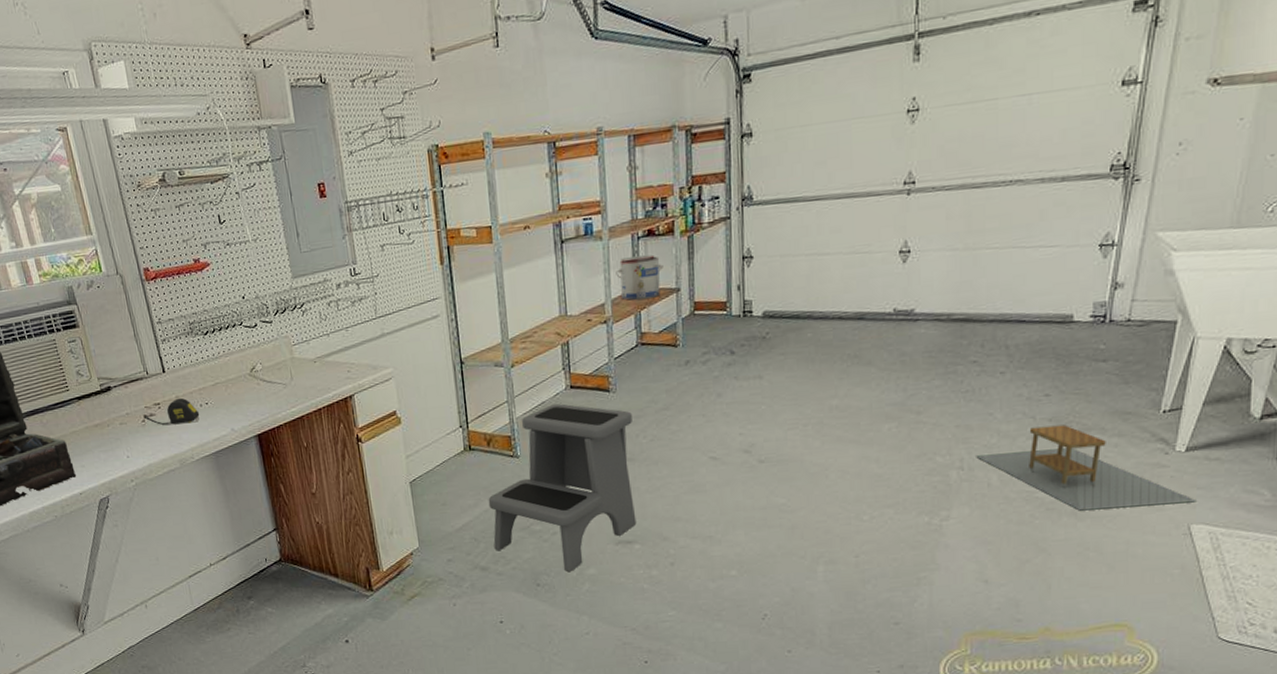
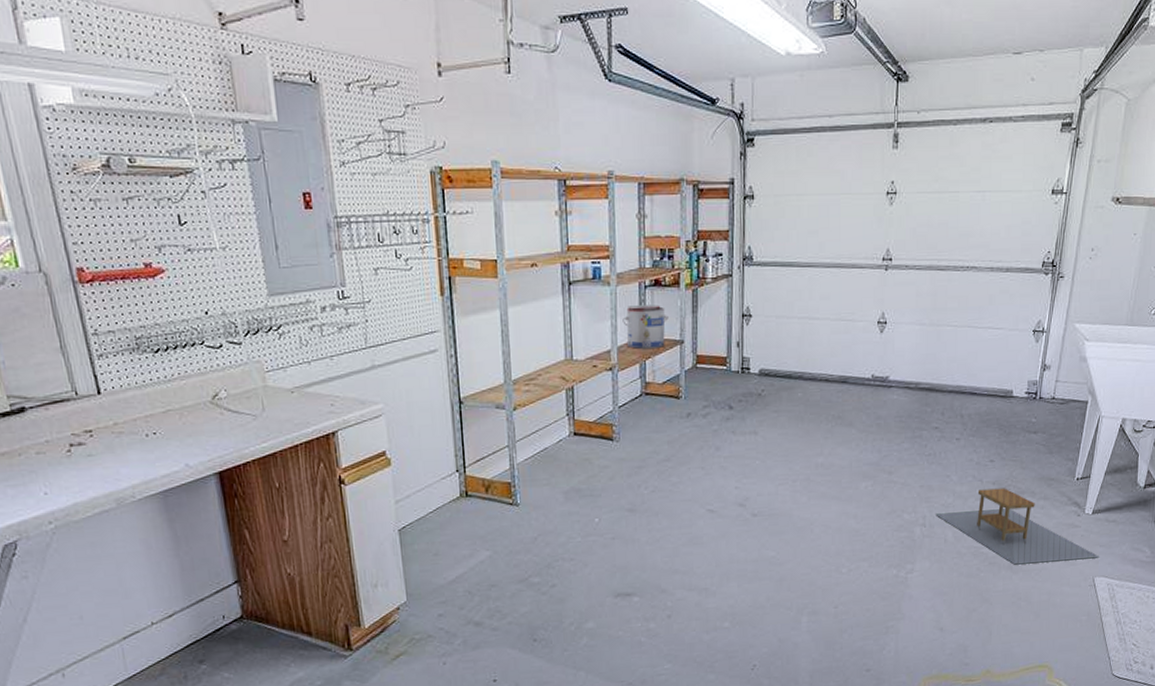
tape measure: present [143,397,200,426] -> none [69,425,145,457]
step stool: present [488,403,637,573] -> none [484,451,636,627]

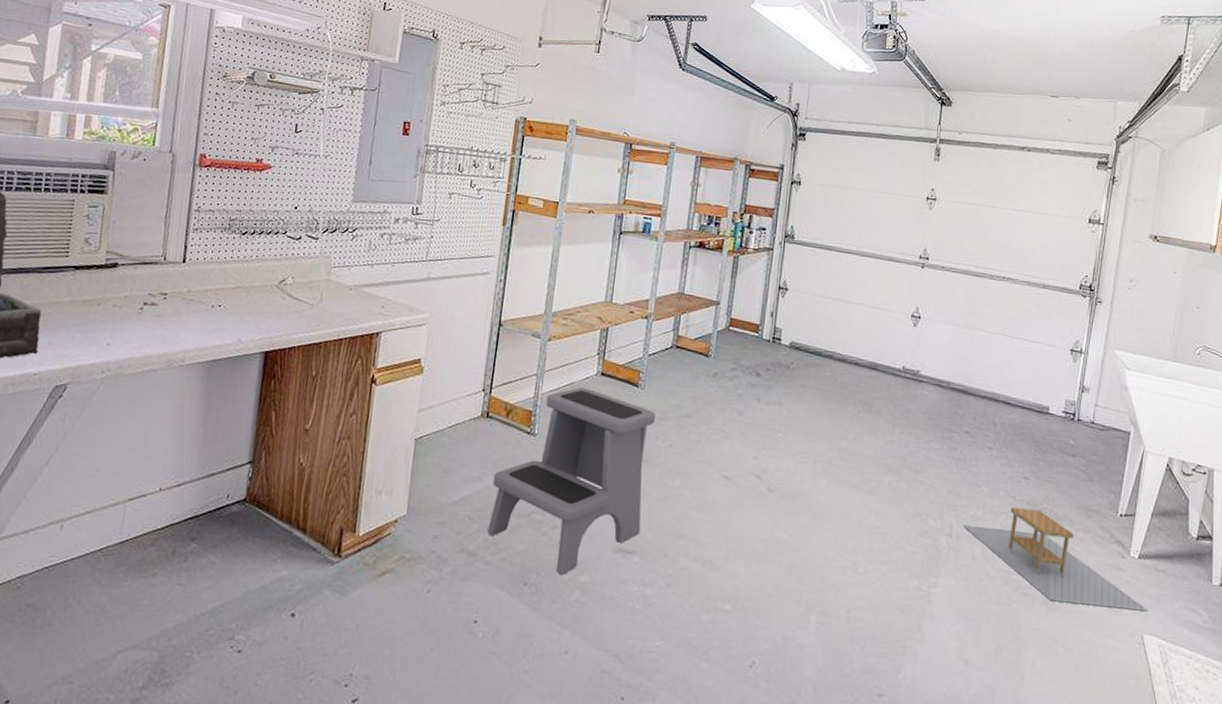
step stool: none [484,451,636,627] -> present [487,387,656,576]
paint can: present [622,305,669,349] -> none [664,261,708,306]

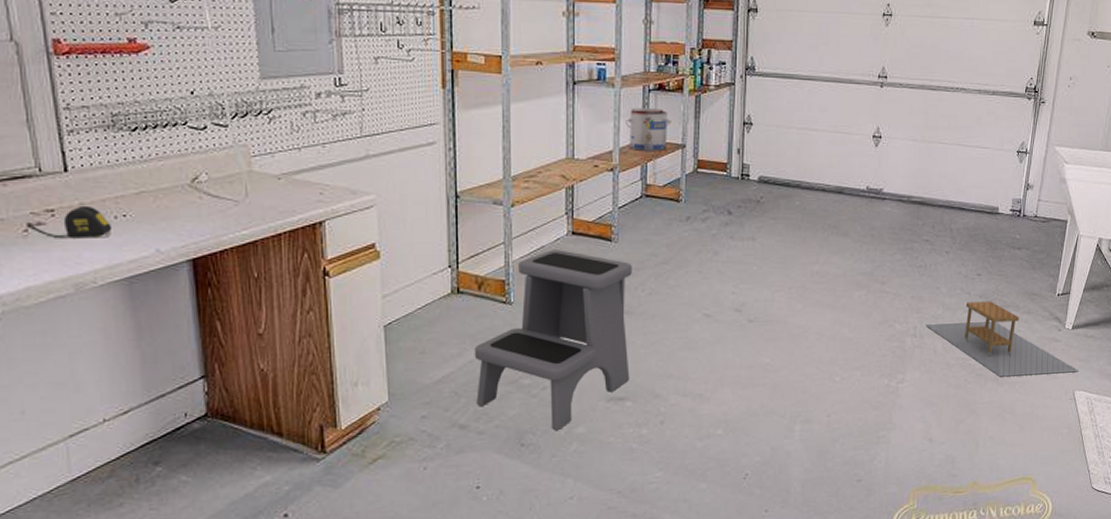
tape measure: none [143,292,208,324] -> present [26,205,113,239]
paint can: none [664,261,708,306] -> present [625,108,671,151]

